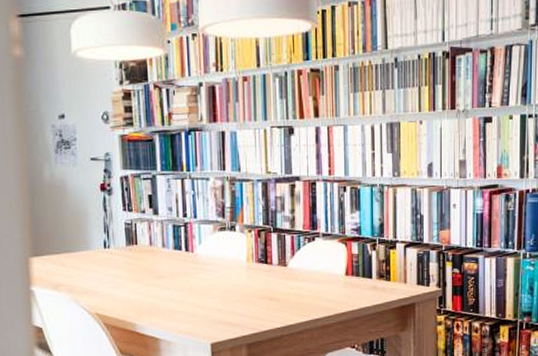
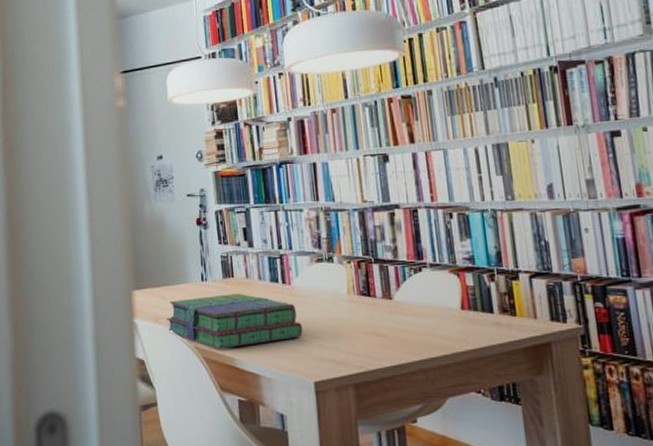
stack of books: none [67,261,203,315] -> present [167,293,303,349]

